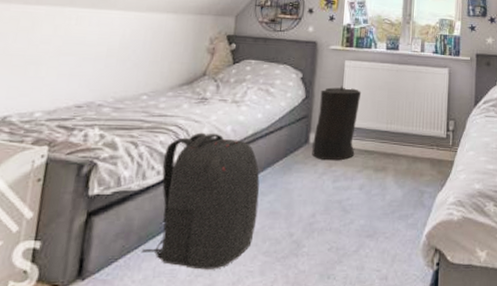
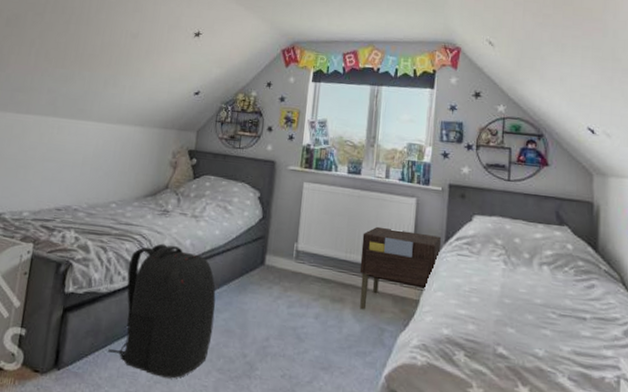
trash can: present [312,85,362,160] -> none [267,208,320,286]
nightstand: none [400,97,472,176] -> present [359,226,442,310]

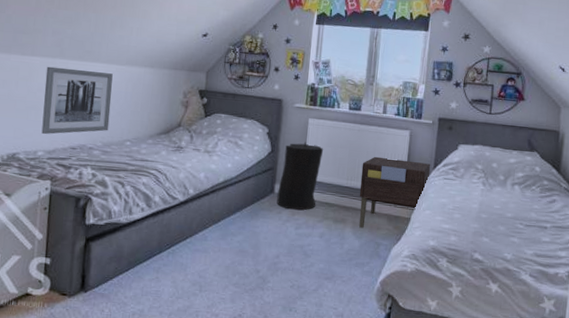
wall art: none [28,124,103,195] -> present [41,66,113,135]
backpack: present [108,243,216,379] -> none [132,177,230,294]
trash can: none [267,208,320,286] -> present [276,142,324,210]

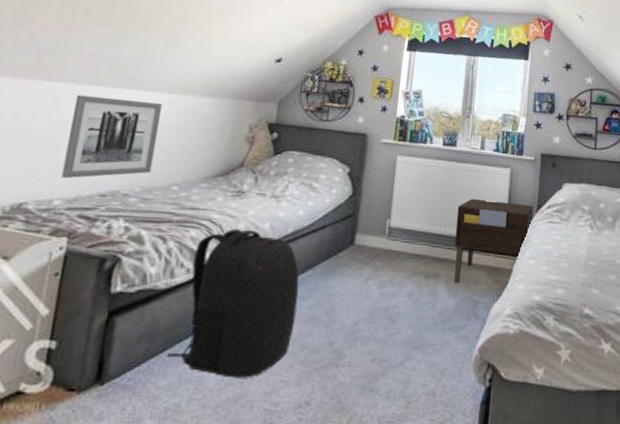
backpack: none [132,177,230,294] -> present [167,228,299,378]
trash can: present [276,142,324,210] -> none [357,183,414,264]

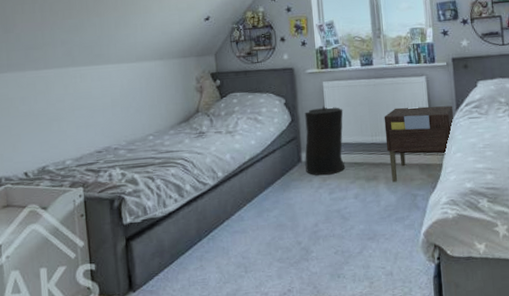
wall art: present [61,94,162,179] -> none [61,72,130,144]
backpack: present [167,228,299,378] -> none [176,161,267,278]
trash can: none [357,183,414,264] -> present [305,106,346,175]

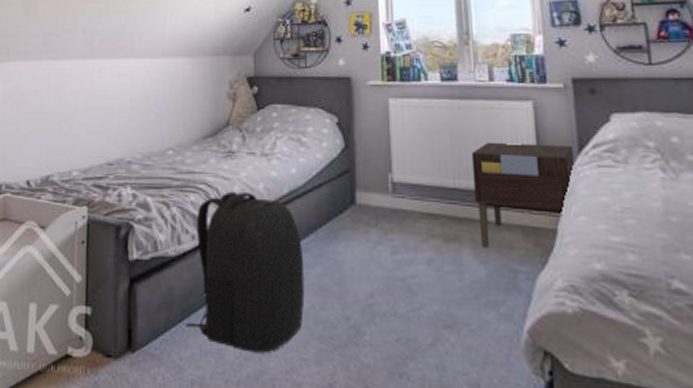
backpack: none [176,161,267,278] -> present [186,191,305,353]
trash can: present [305,106,346,175] -> none [360,130,415,226]

